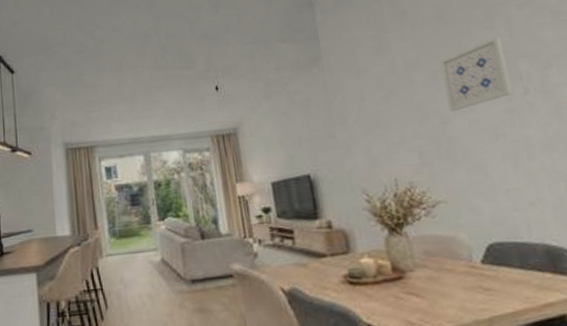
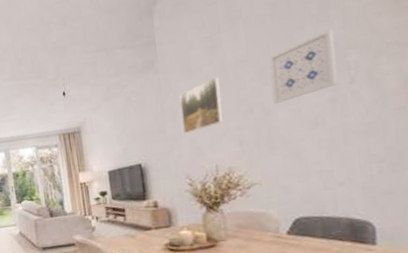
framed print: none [349,79,400,141] -> present [180,76,224,134]

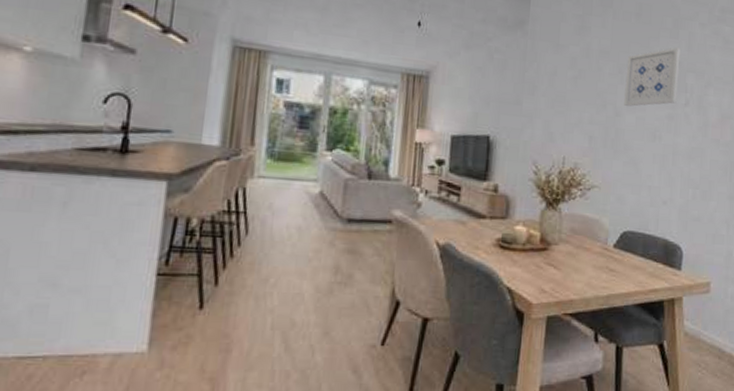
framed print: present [180,76,224,134] -> none [540,60,583,114]

